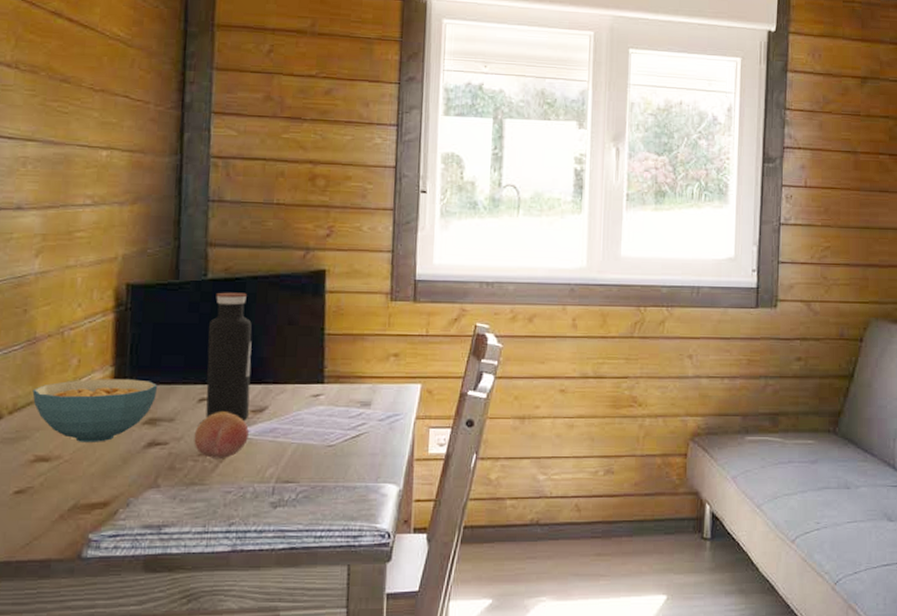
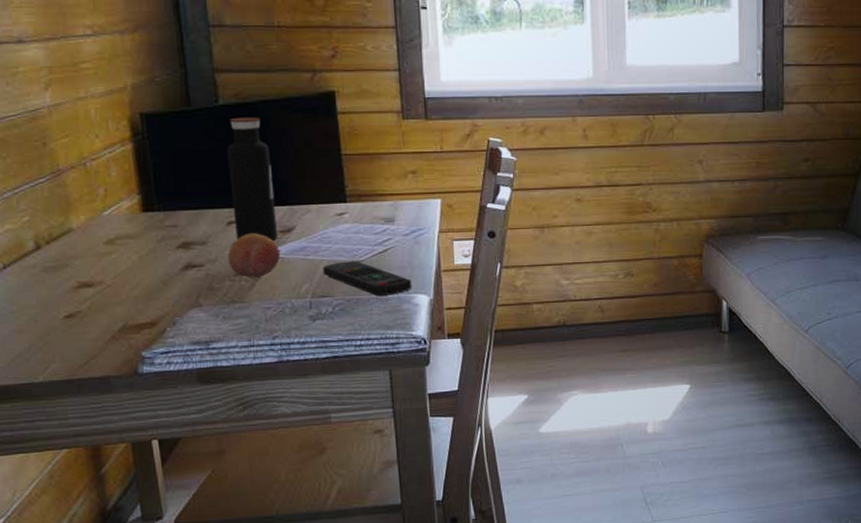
cereal bowl: present [32,379,158,442] -> none [65,206,186,268]
remote control: none [290,445,382,484] -> present [322,261,412,296]

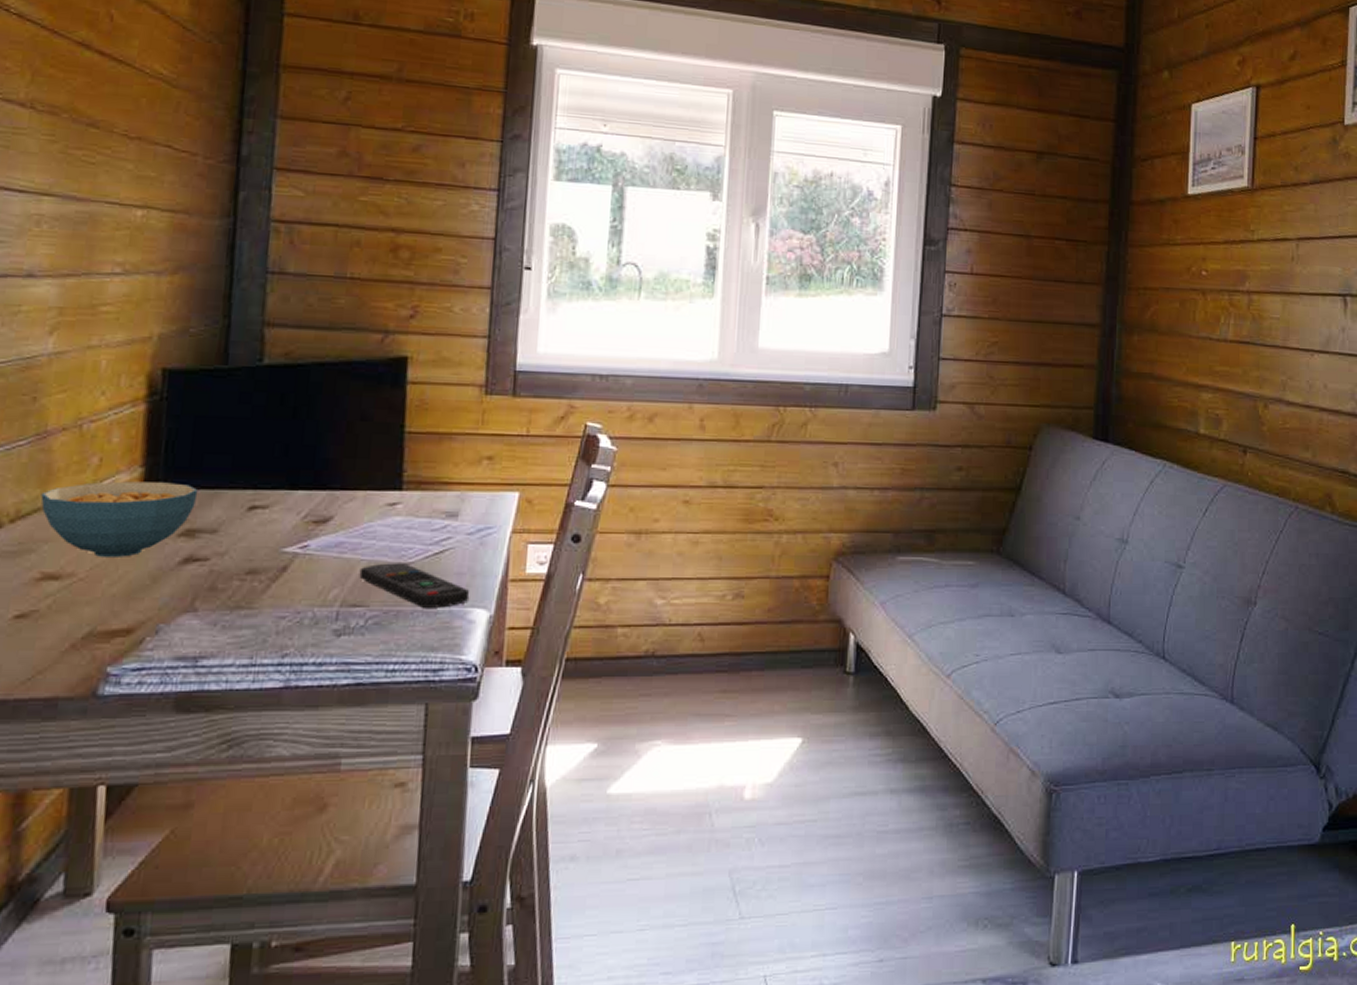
cereal bowl: none [65,206,186,268] -> present [40,481,198,557]
water bottle: present [226,117,279,241] -> none [256,381,316,532]
fruit: present [228,233,280,278] -> none [241,522,309,577]

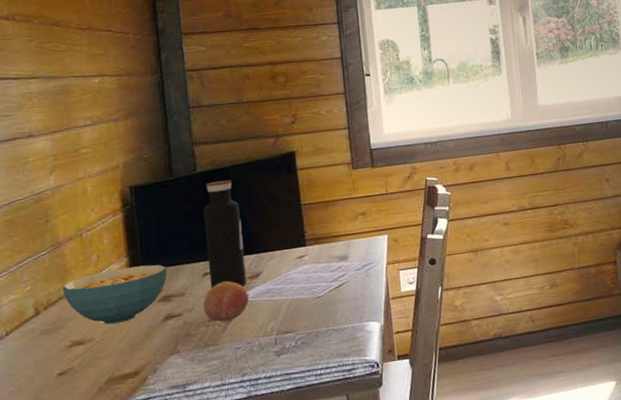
fruit: none [241,522,309,577] -> present [203,281,249,322]
water bottle: none [256,381,316,532] -> present [203,180,247,289]
remote control: present [359,563,470,608] -> none [286,297,365,327]

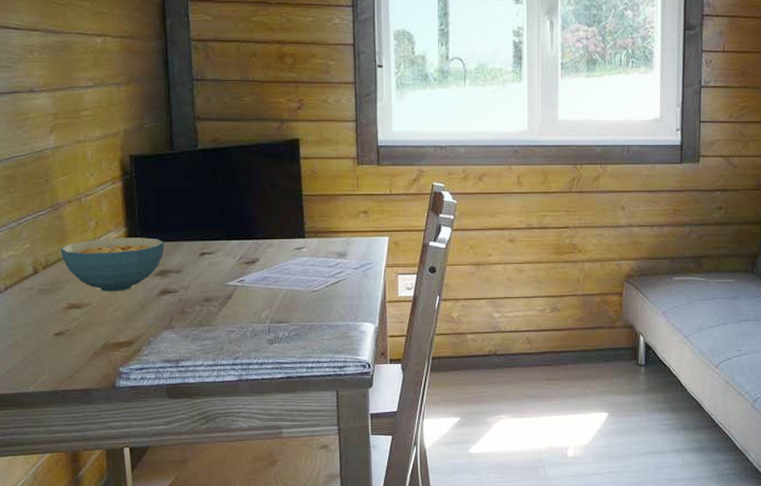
water bottle: present [203,180,247,289] -> none [202,160,244,271]
fruit: present [203,281,249,322] -> none [199,264,244,303]

